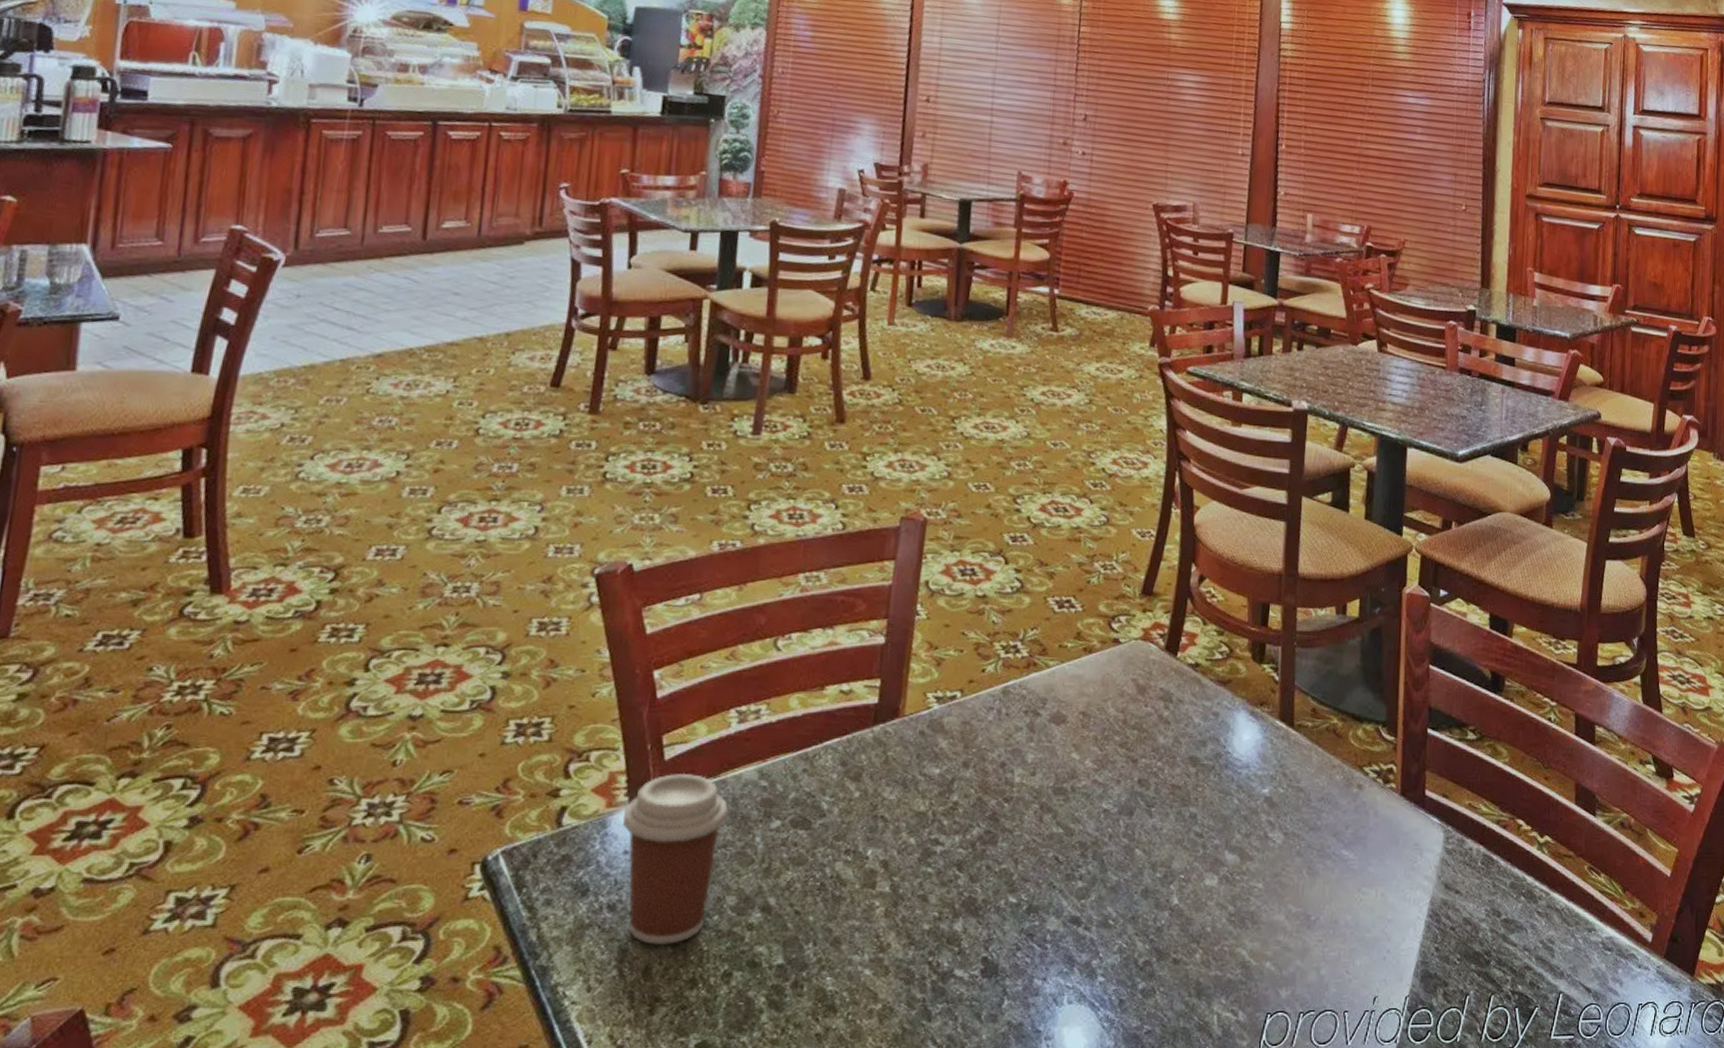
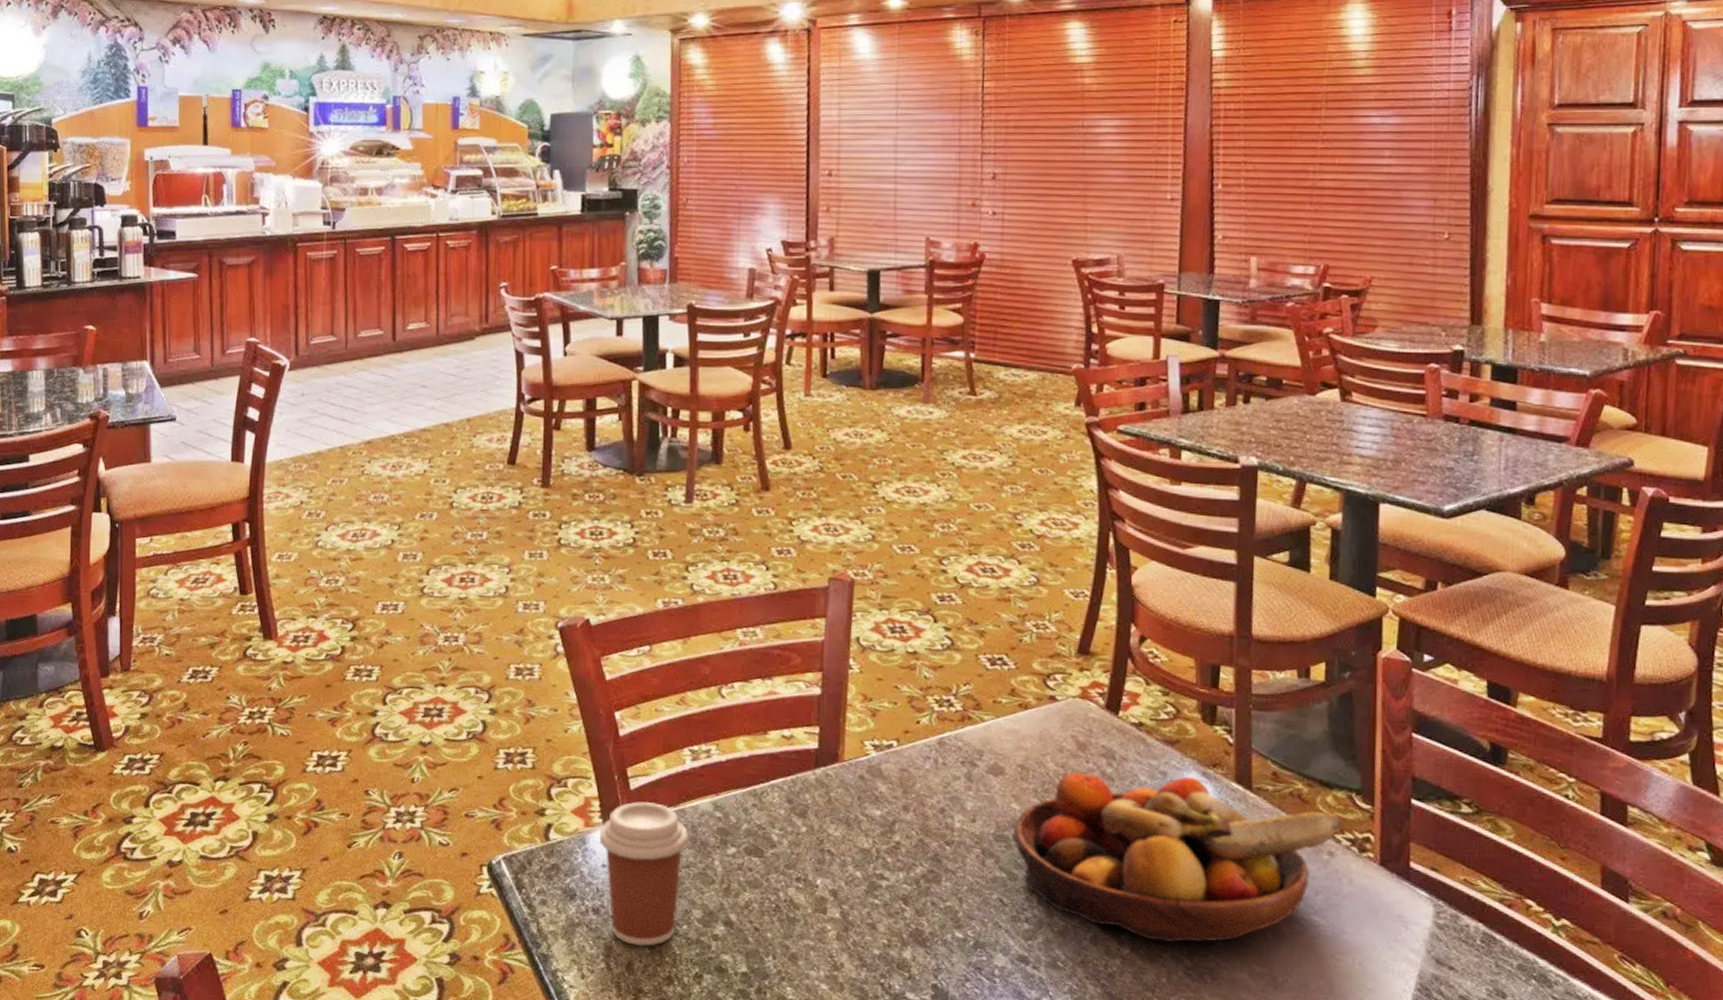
fruit bowl: none [1072,716,1370,890] -> present [1014,772,1342,943]

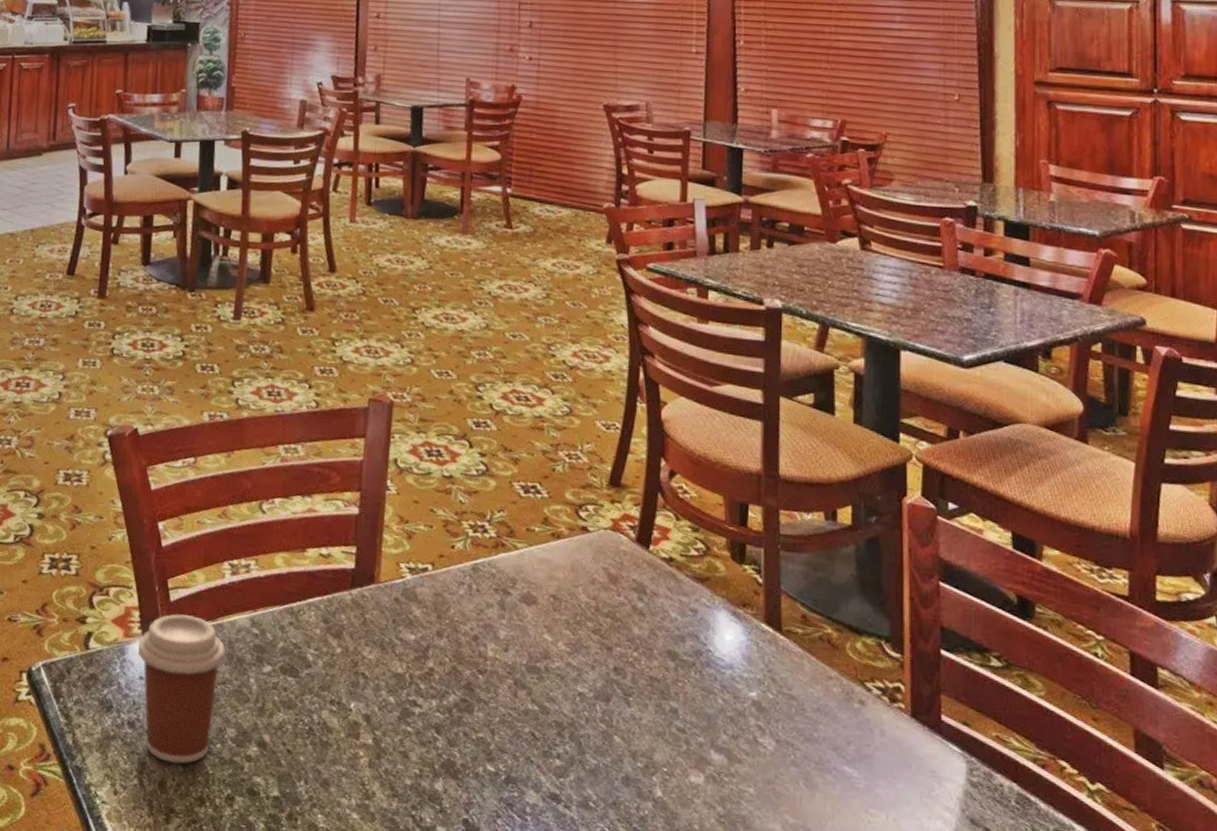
fruit bowl: present [1014,772,1342,943] -> none [546,605,872,790]

